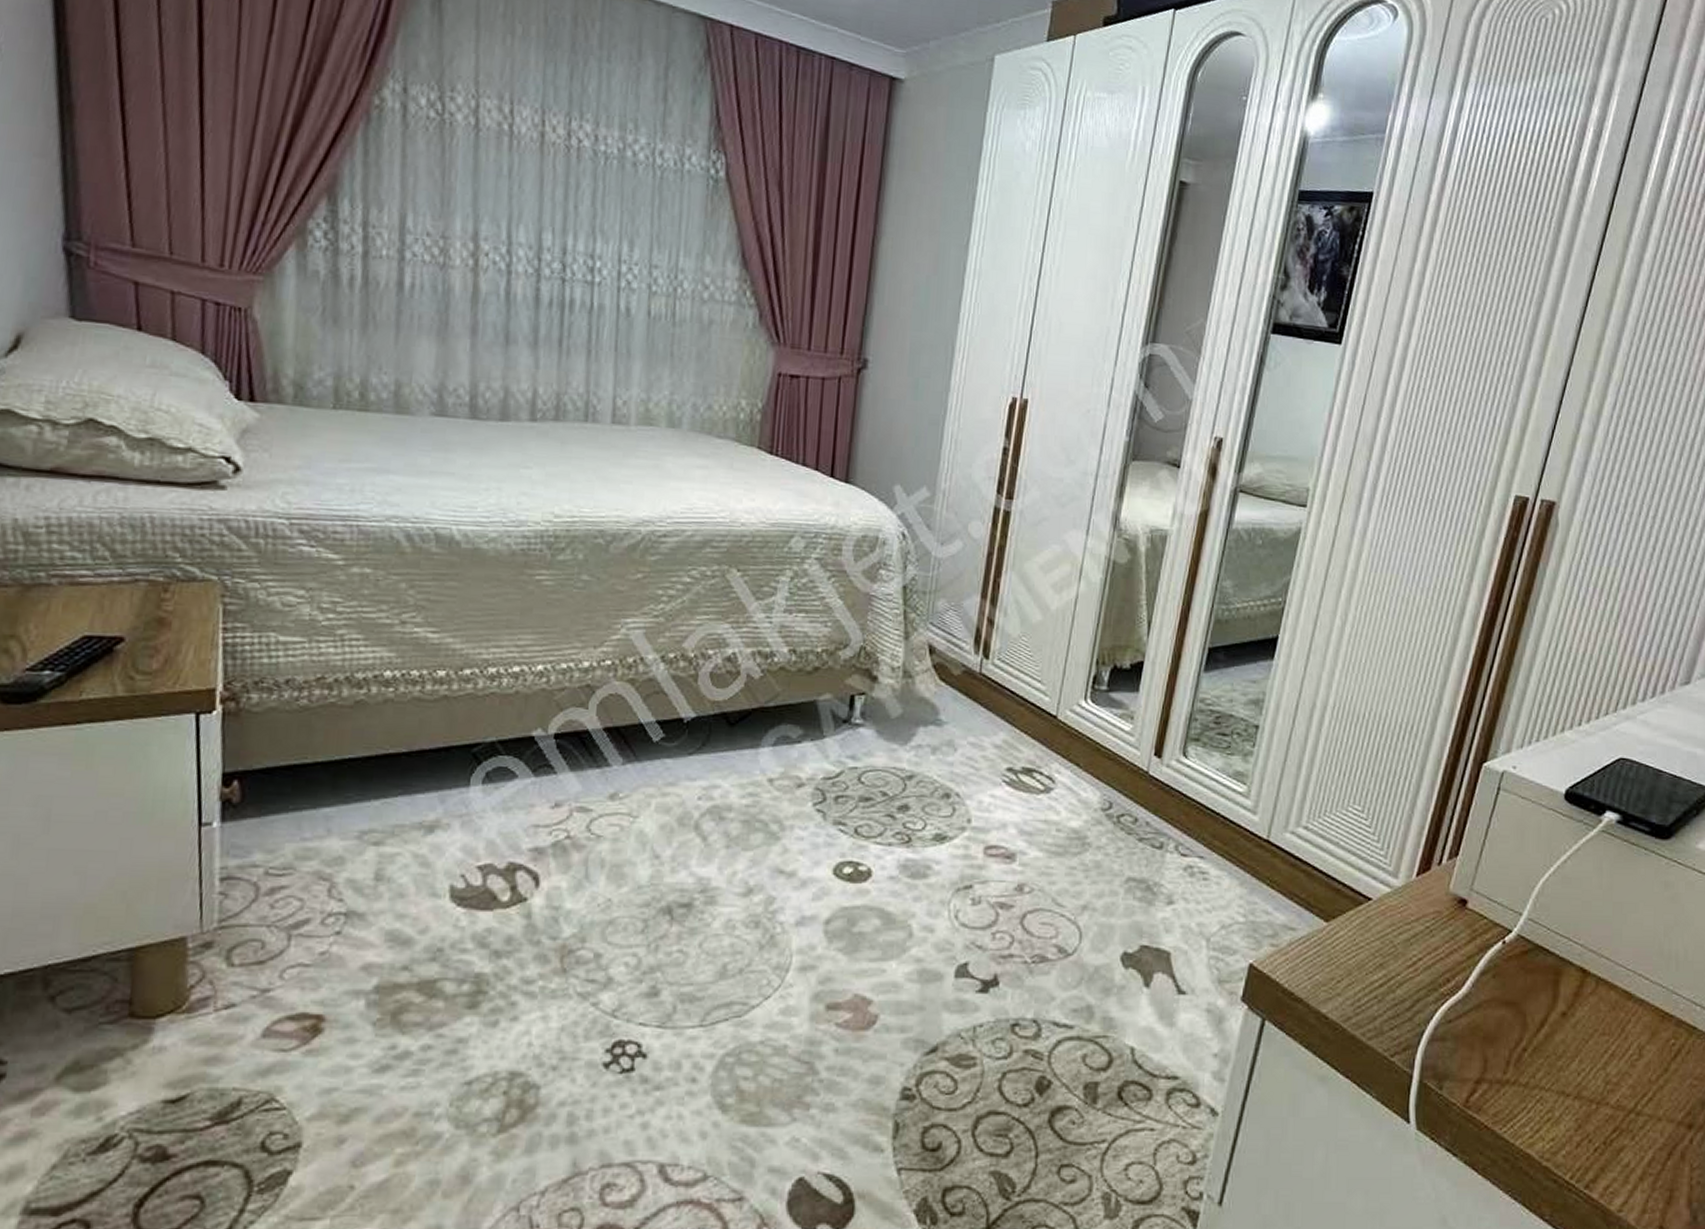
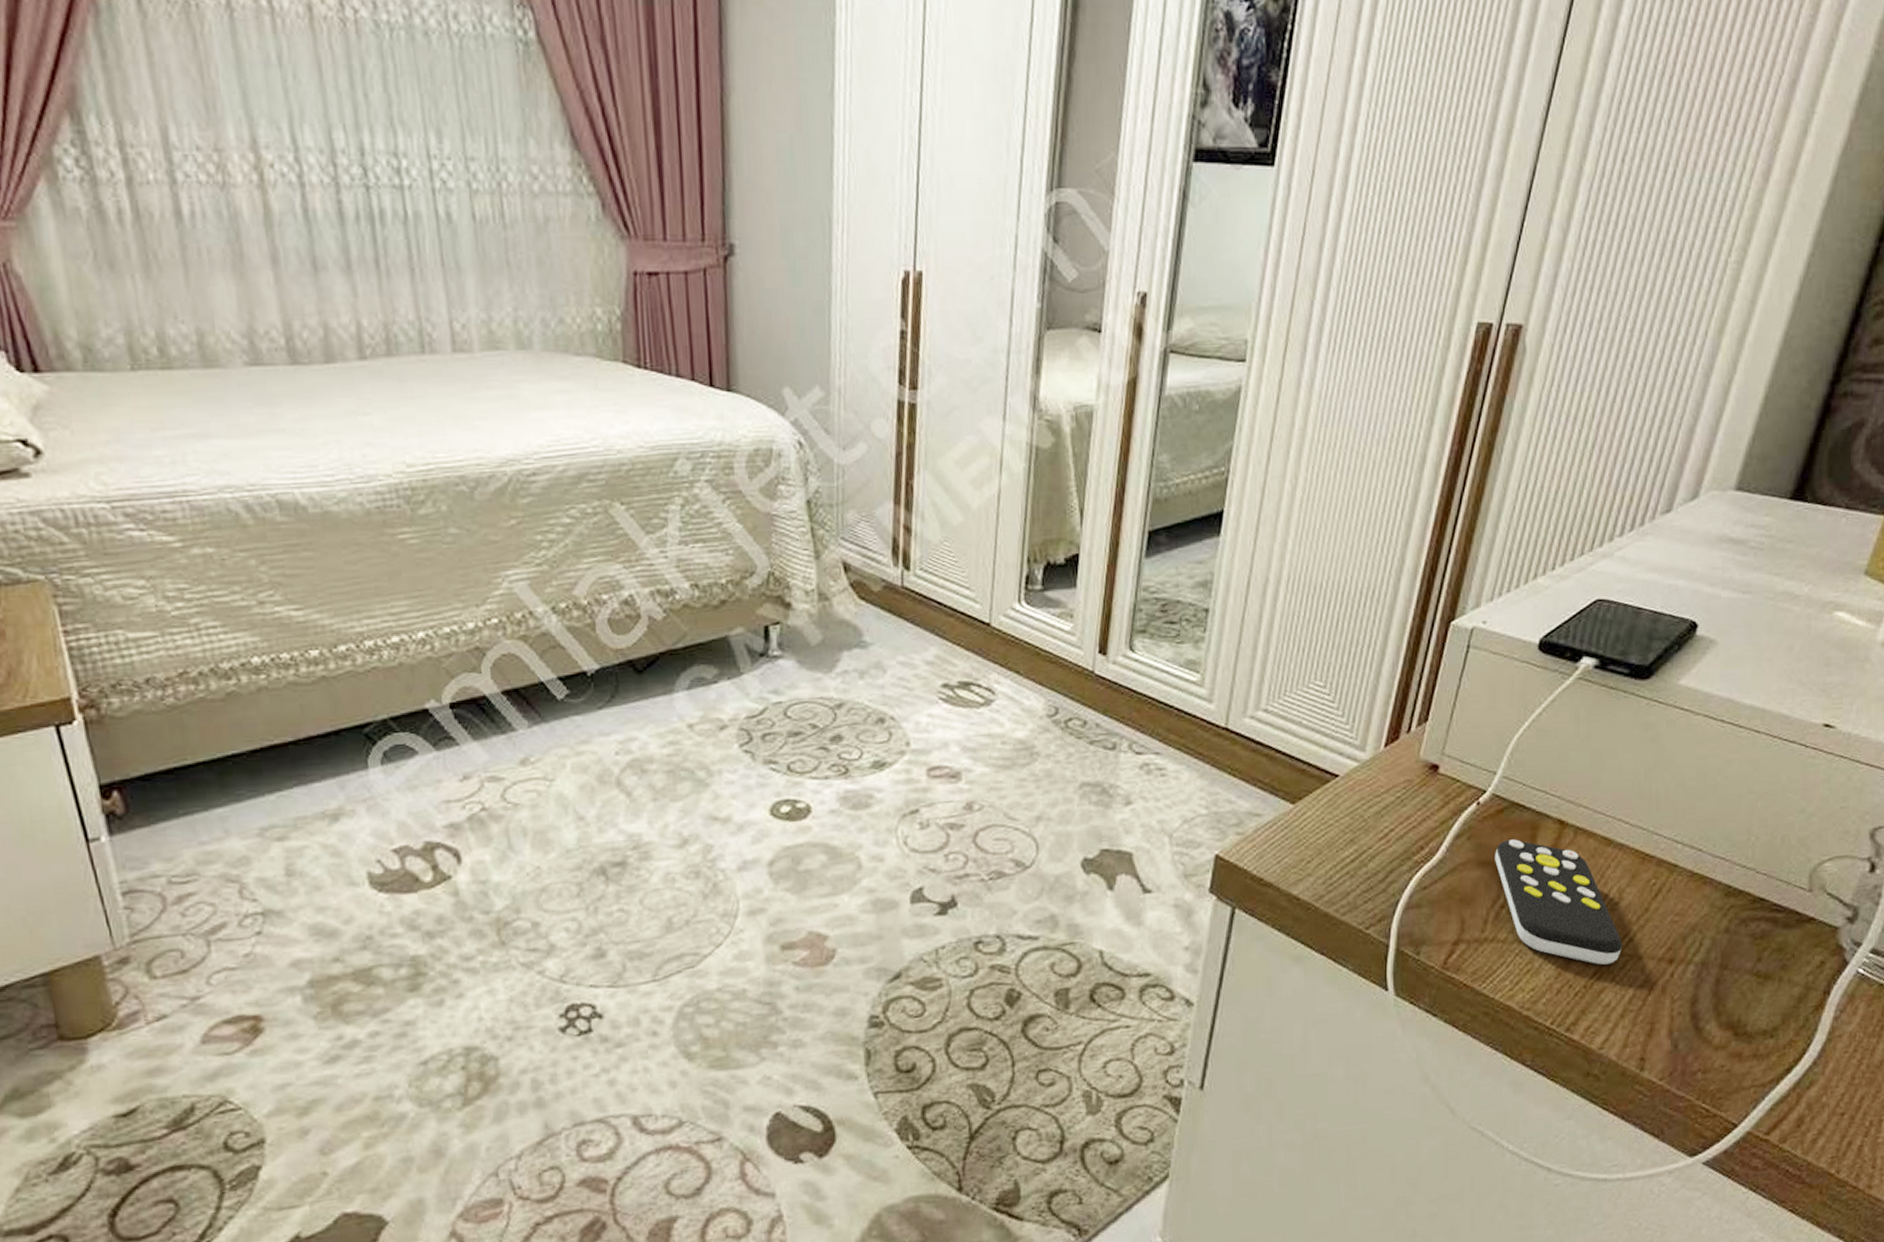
remote control: none [1519,982,1642,1122] -> present [1495,839,1623,965]

